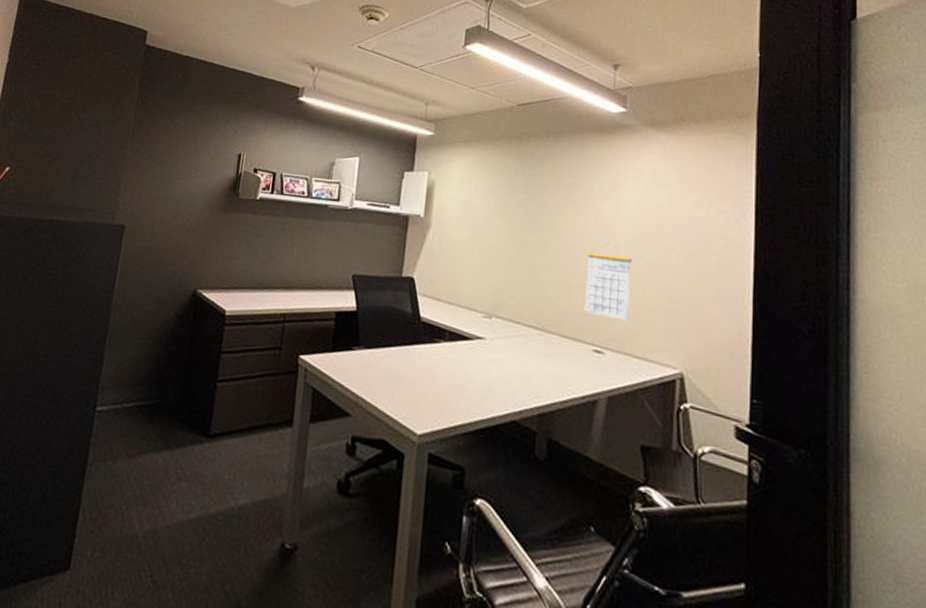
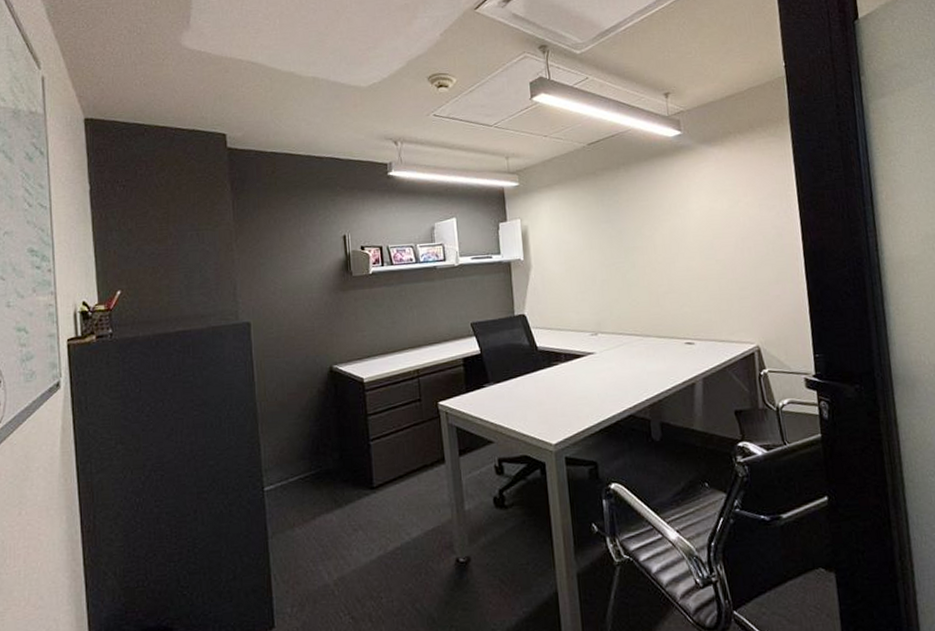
calendar: present [584,251,632,321] -> none [668,259,710,314]

